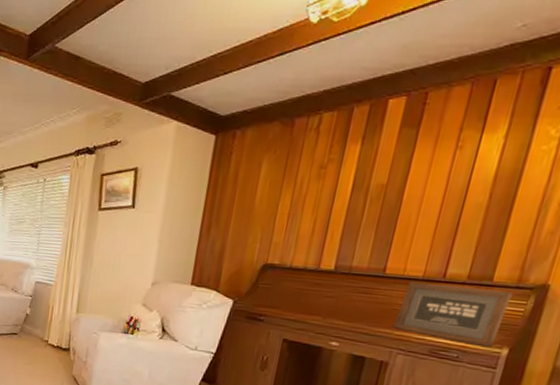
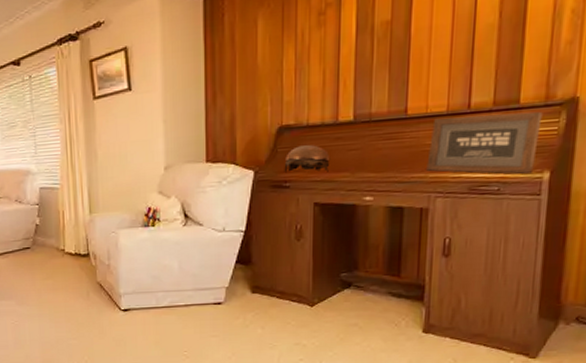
decorative bowl: none [261,285,306,312] -> present [284,145,331,172]

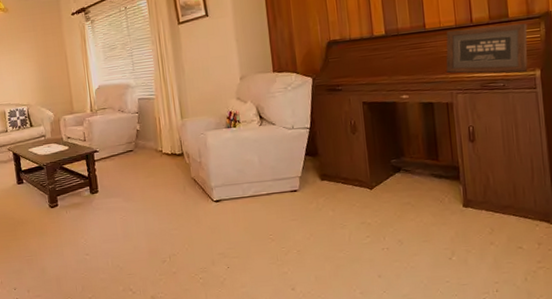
decorative bowl: present [284,145,331,172] -> none [335,55,371,78]

